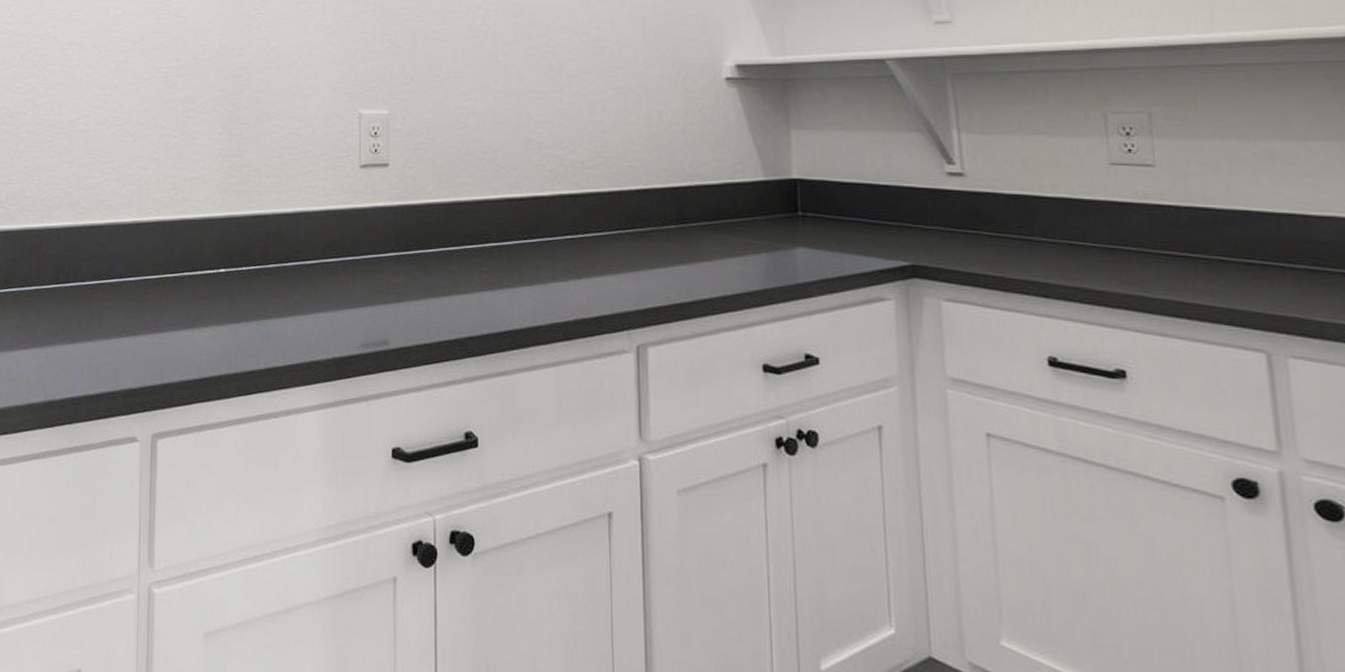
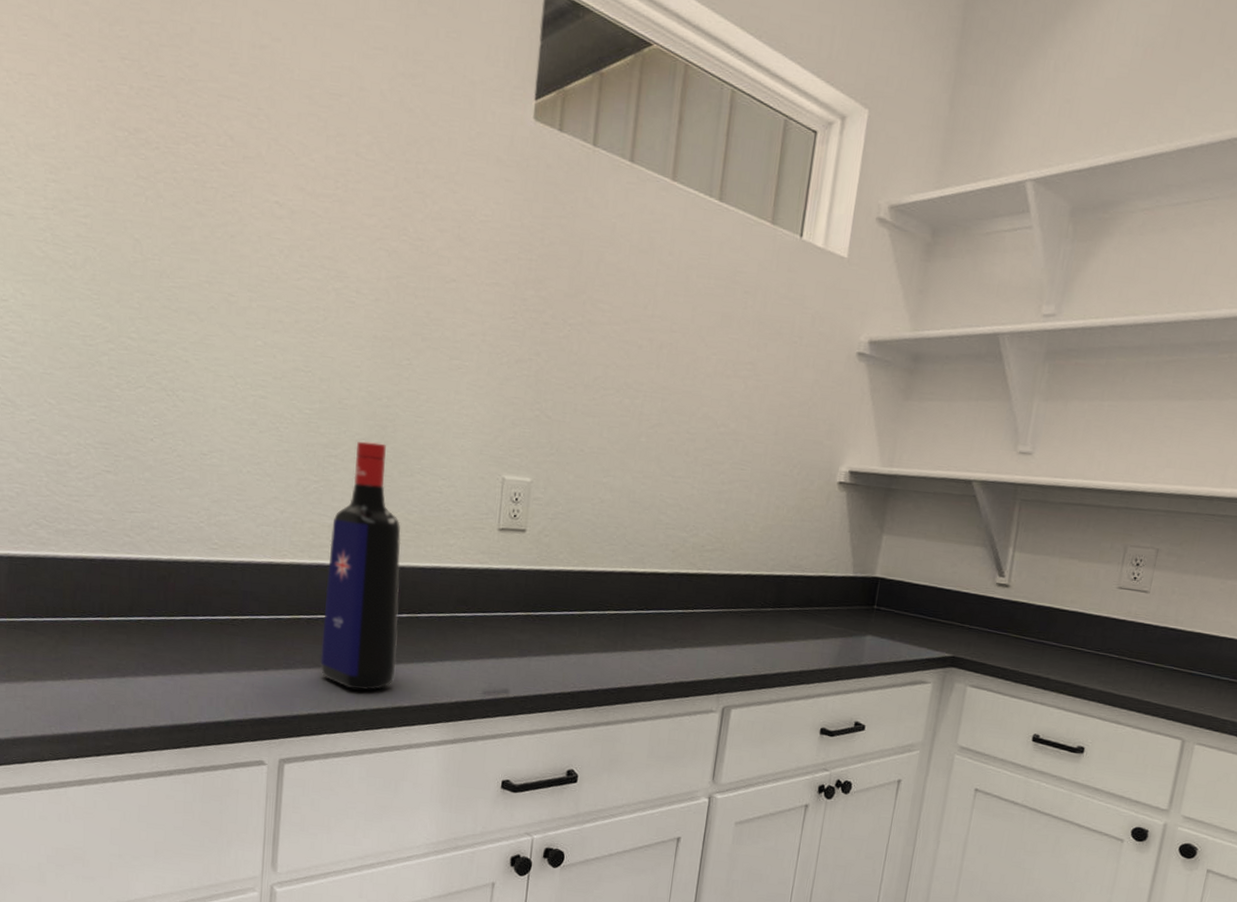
liquor bottle: none [189,92,267,351] -> present [320,441,401,691]

